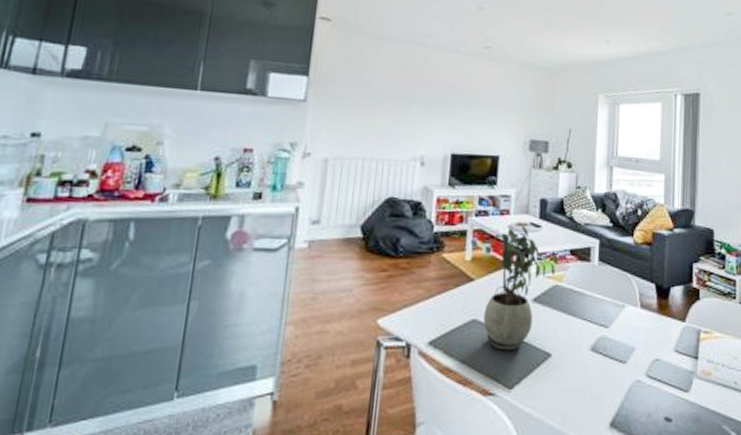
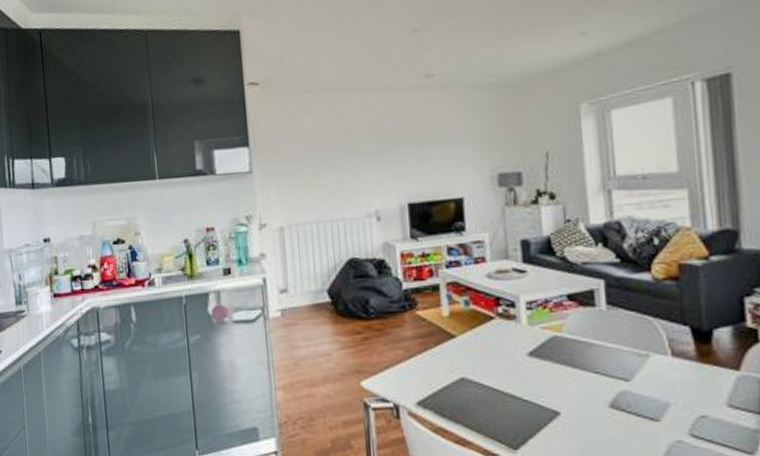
potted plant: present [483,225,559,351] -> none [471,272,554,410]

